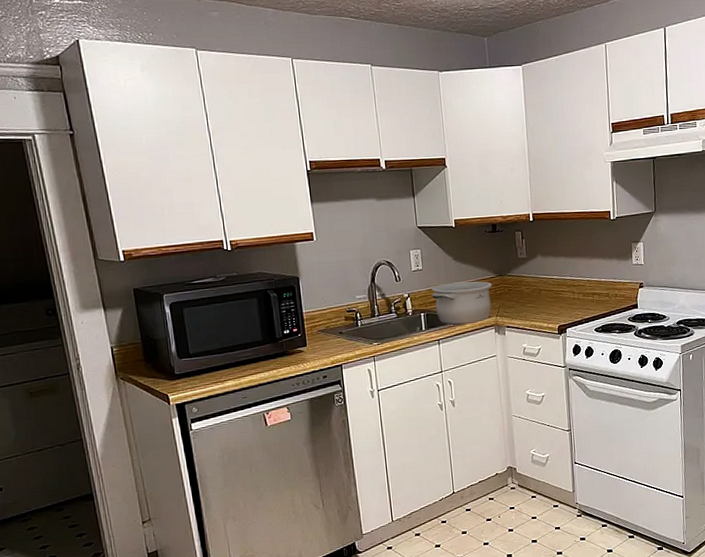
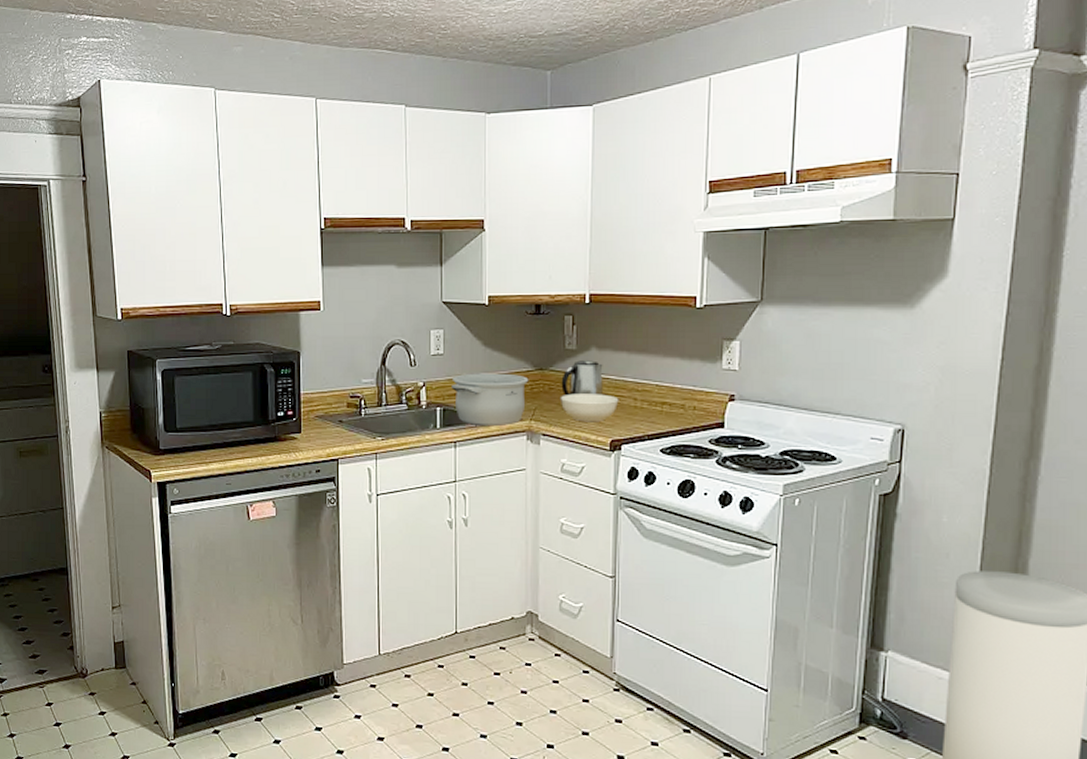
kettle: none [517,265,549,295] -> present [561,360,603,396]
bowl: none [517,290,562,314] -> present [560,393,619,422]

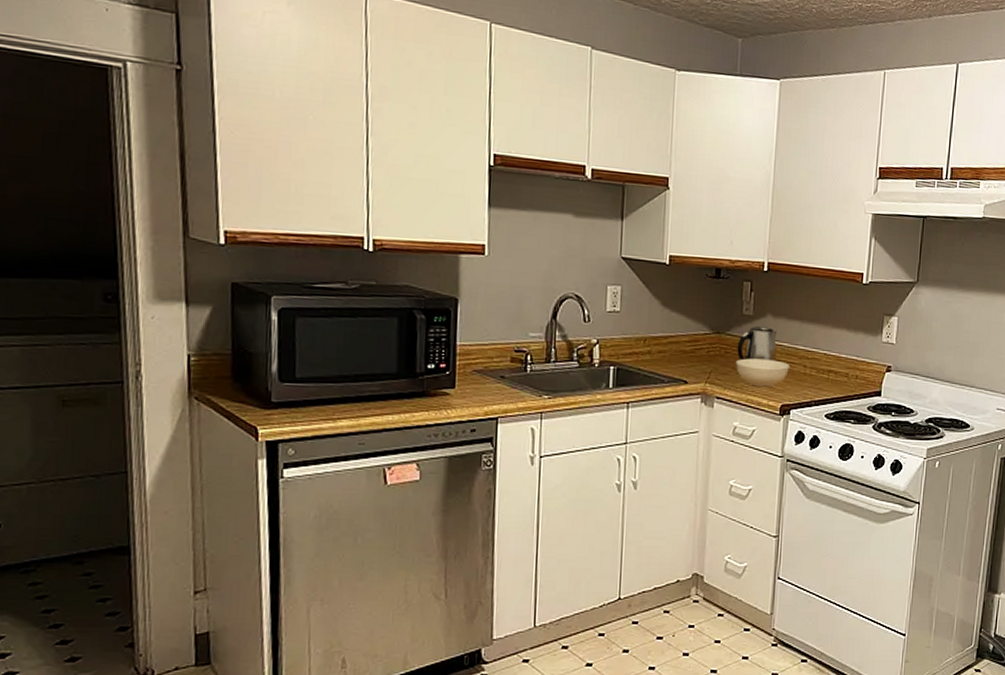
cooking pot: present [451,373,529,427] -> none [627,332,706,388]

